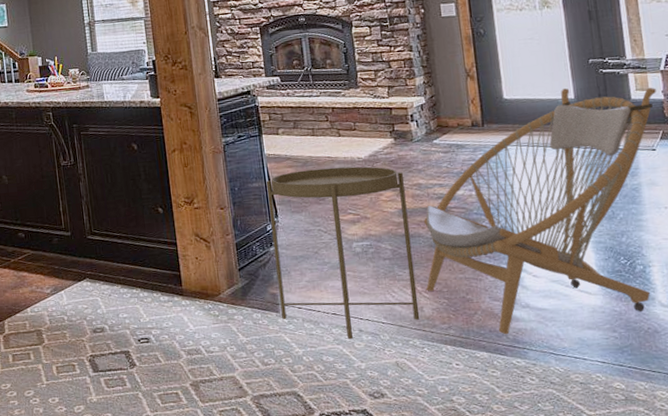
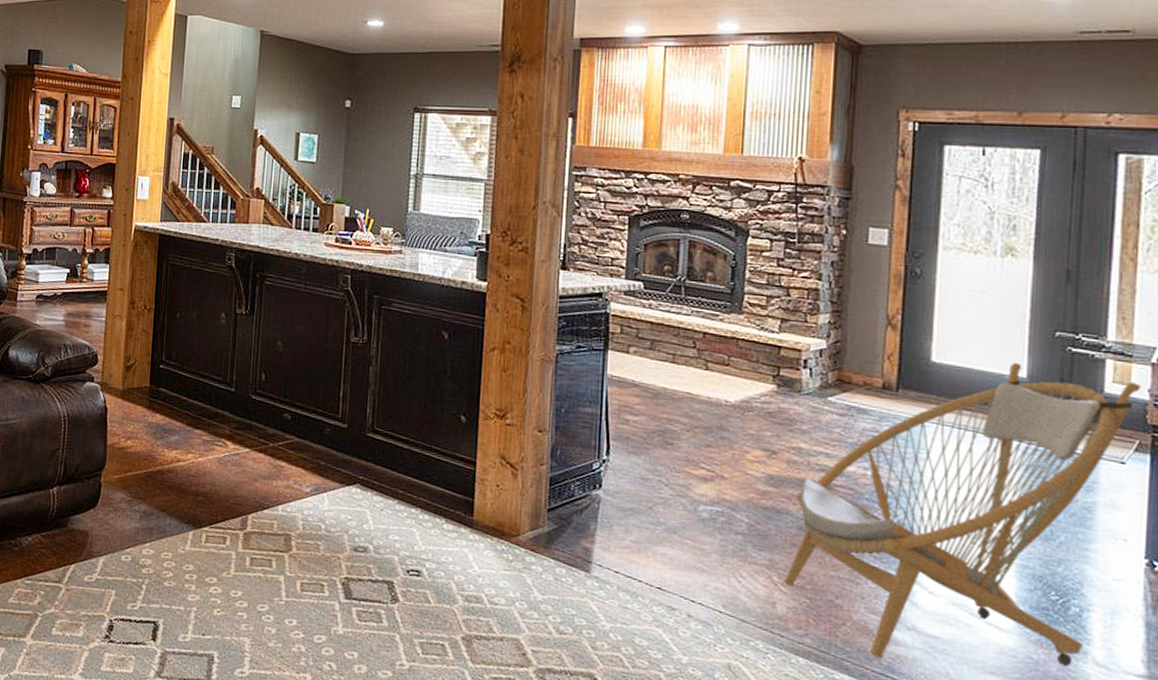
side table: present [266,166,420,340] -> none [592,402,780,625]

